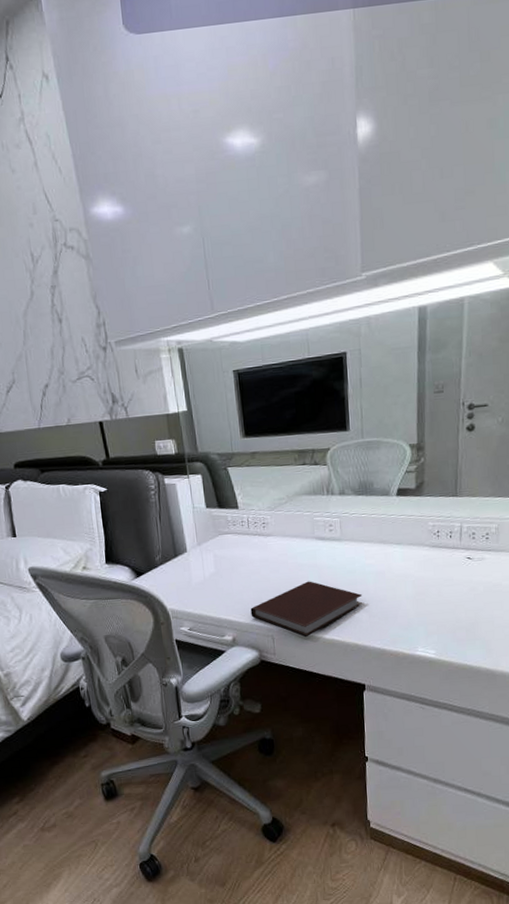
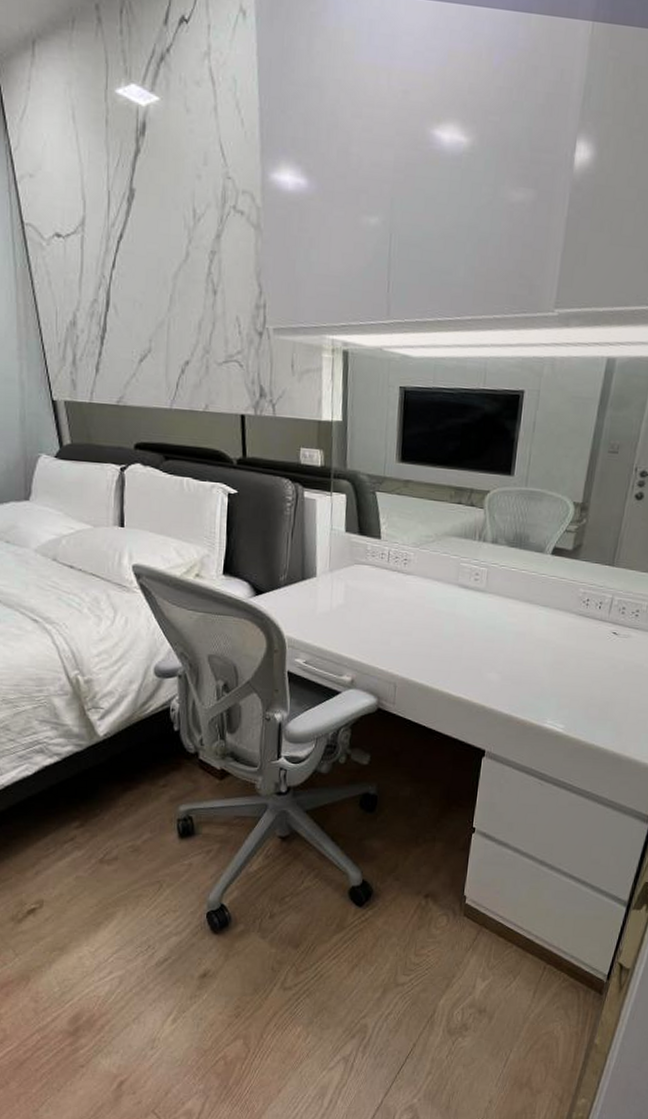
notebook: present [250,581,363,638] -> none [375,630,498,691]

